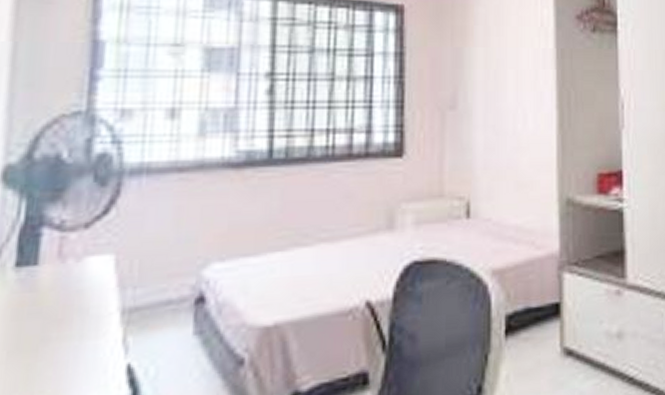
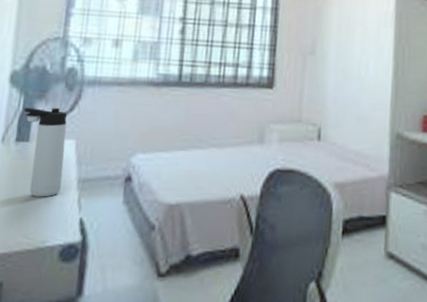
thermos bottle: none [26,211,100,344] -> present [23,107,68,197]

